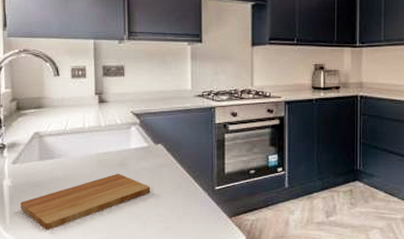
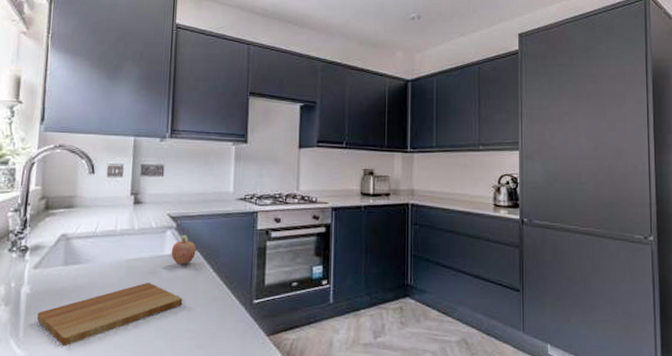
fruit: none [137,130,160,157] -> present [171,234,196,265]

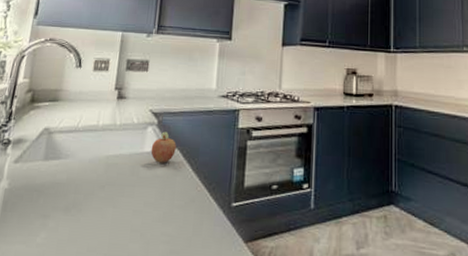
cutting board: present [37,282,182,345] -> none [12,180,160,246]

